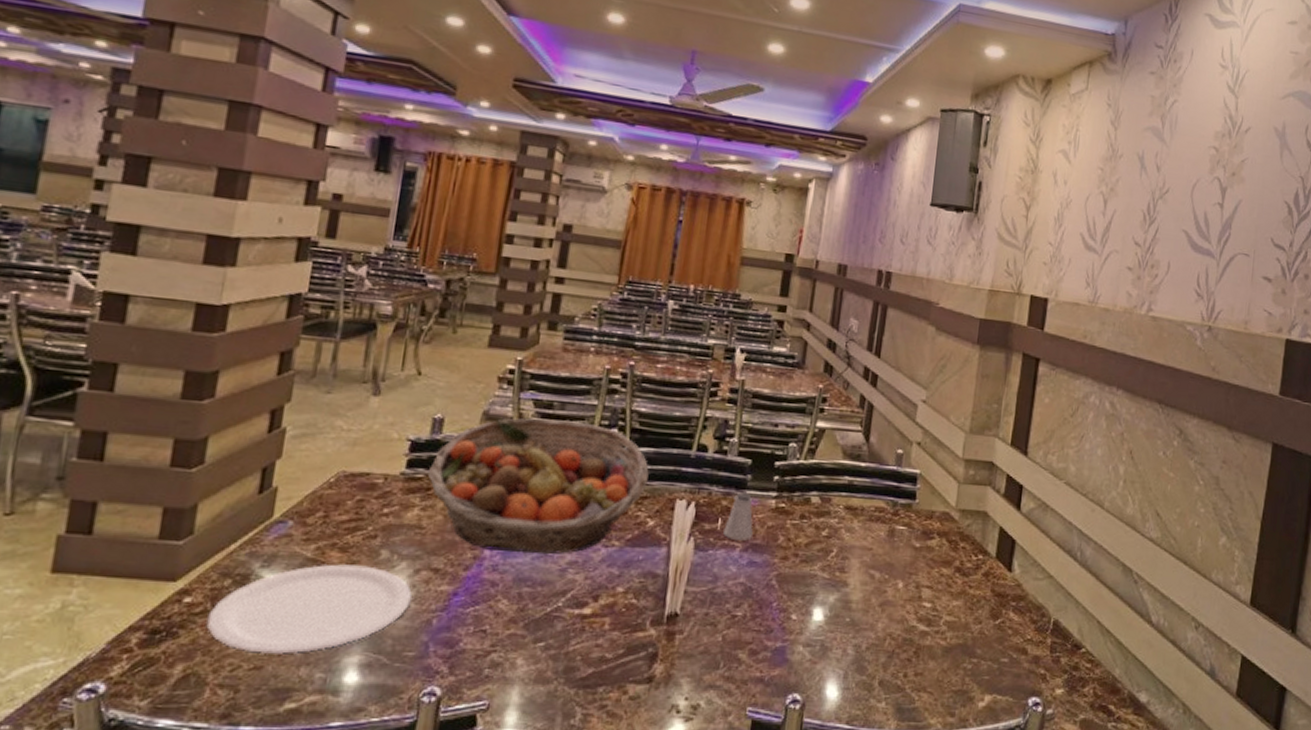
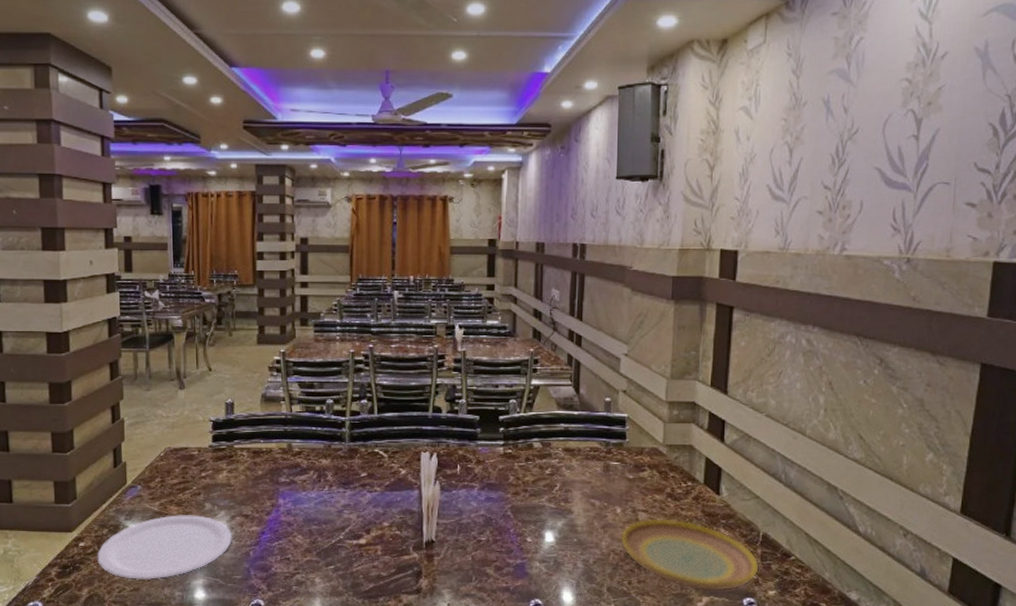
fruit basket: present [427,418,649,555] -> none [228,395,396,501]
saltshaker: present [723,492,753,542] -> none [463,443,487,482]
plate: none [898,595,1049,689] -> present [620,517,760,592]

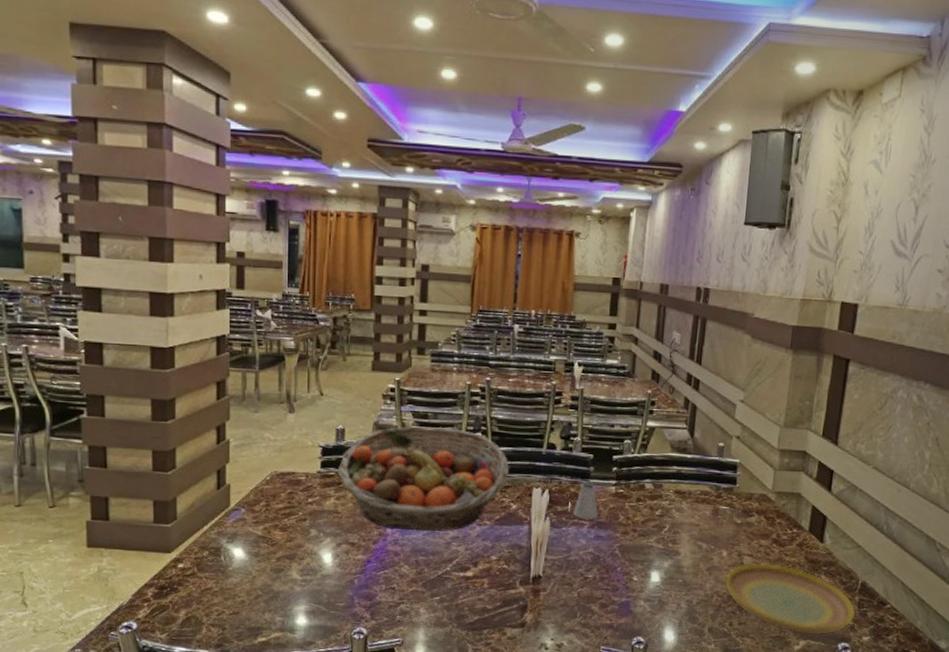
plate: present [97,515,232,581] -> none [196,540,337,605]
fruit basket: none [228,395,396,501] -> present [337,426,509,532]
saltshaker: none [463,443,487,482] -> present [573,481,598,520]

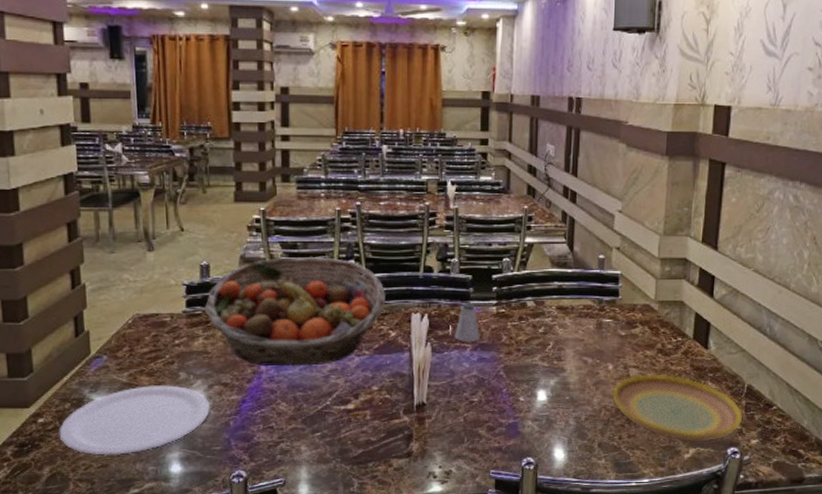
plate: none [196,540,337,605] -> present [59,385,210,457]

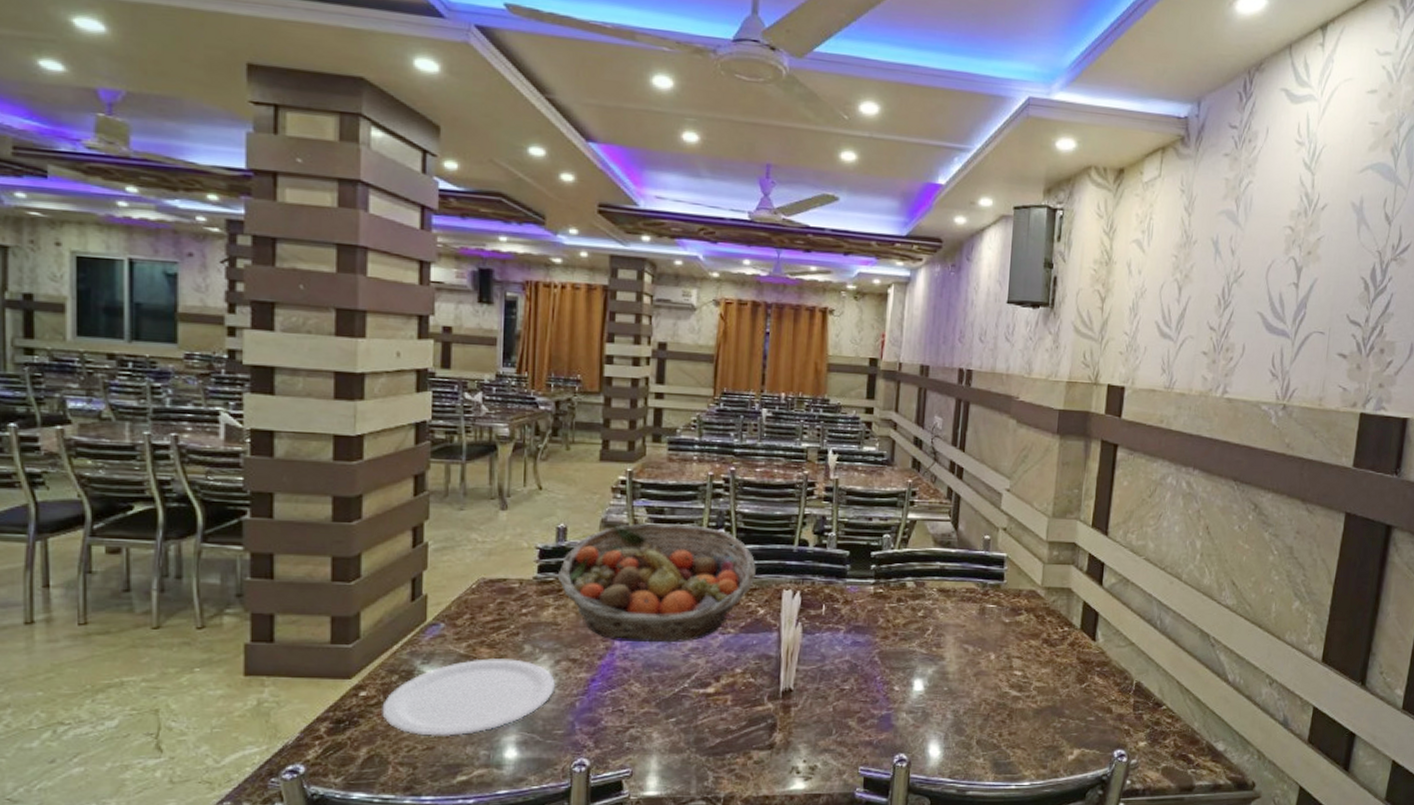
saltshaker: present [455,303,479,343] -> none [828,581,855,625]
plate: present [611,372,744,443] -> none [992,664,1132,744]

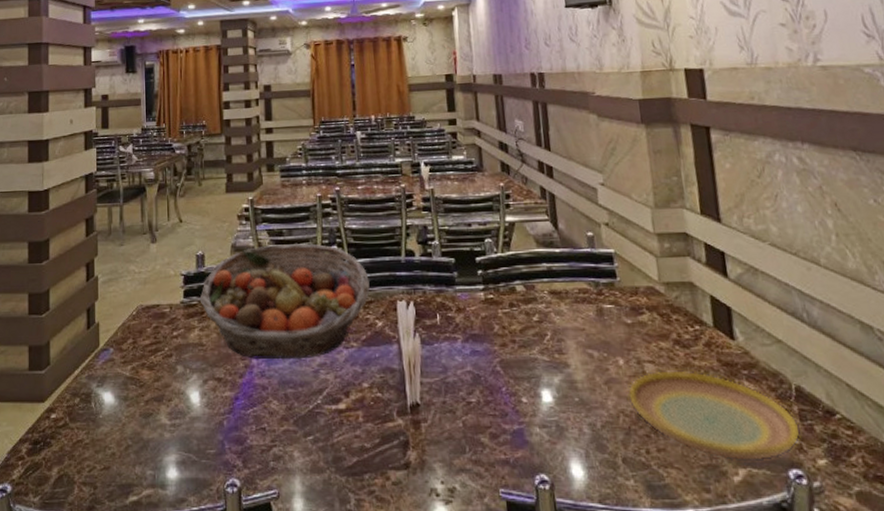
plate: present [382,658,555,738] -> none [68,380,205,458]
plate: none [992,664,1132,744] -> present [627,369,802,462]

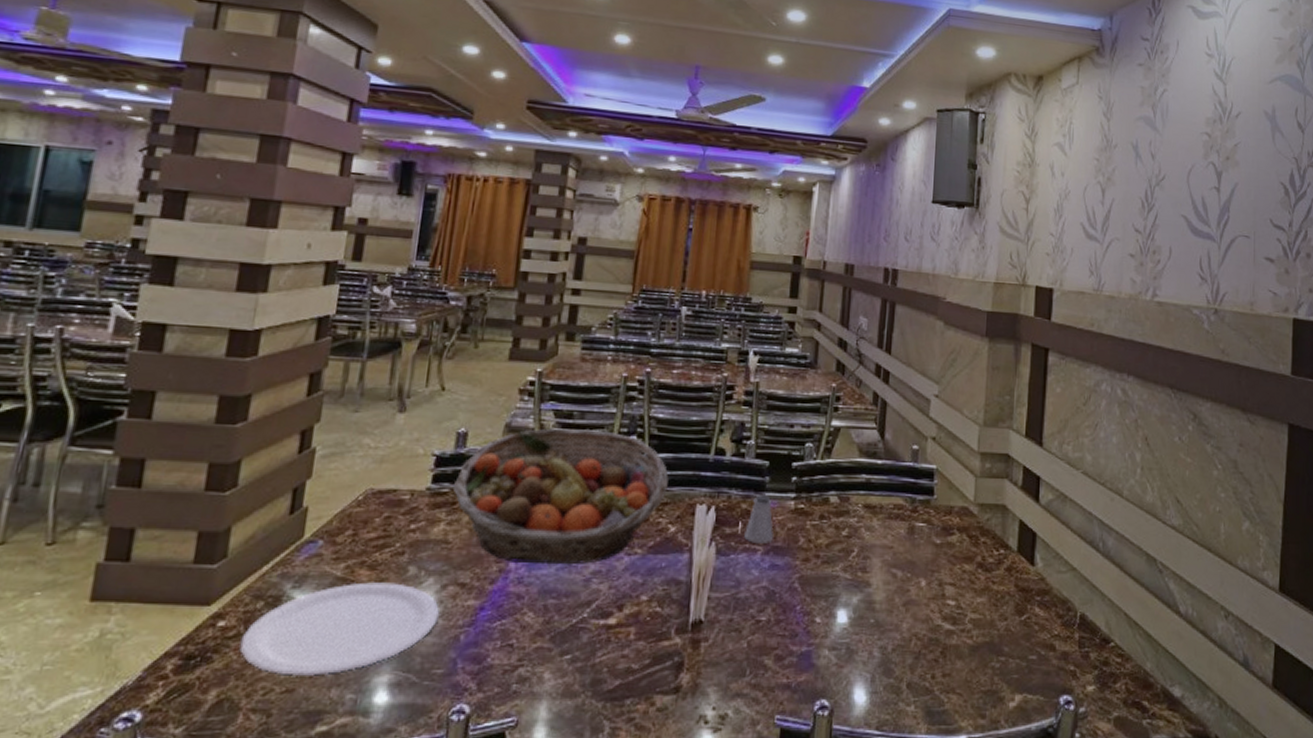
plate: none [68,380,205,458] -> present [239,582,439,678]
saltshaker: none [443,289,470,334] -> present [744,495,773,545]
plate: present [627,369,802,462] -> none [923,592,1078,688]

